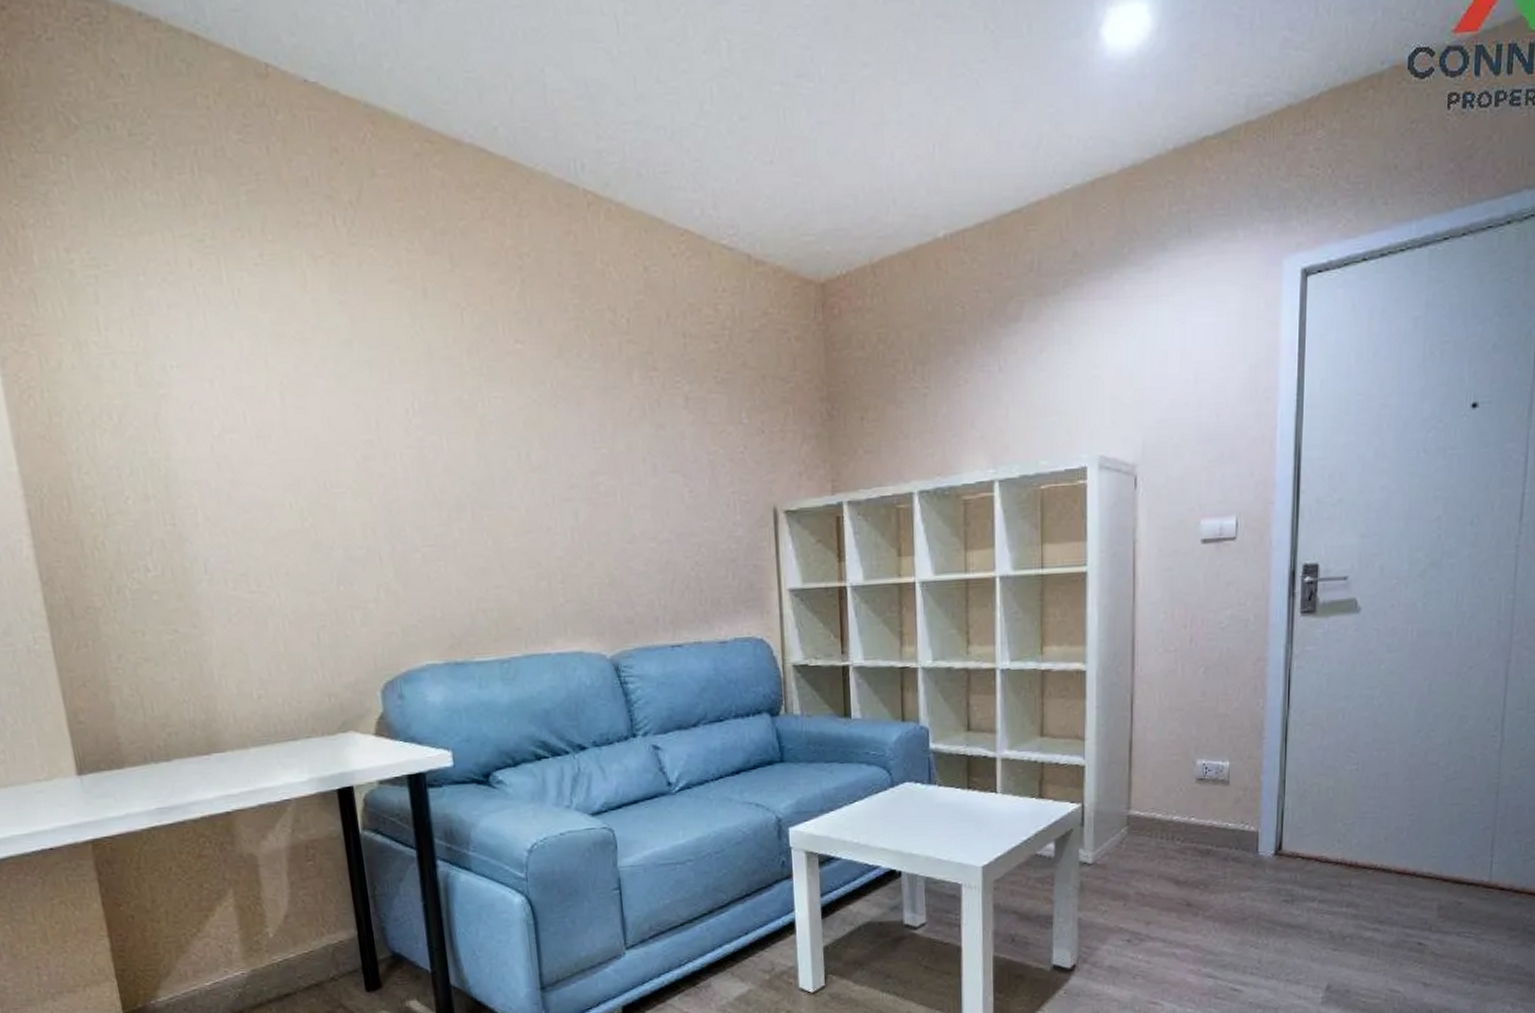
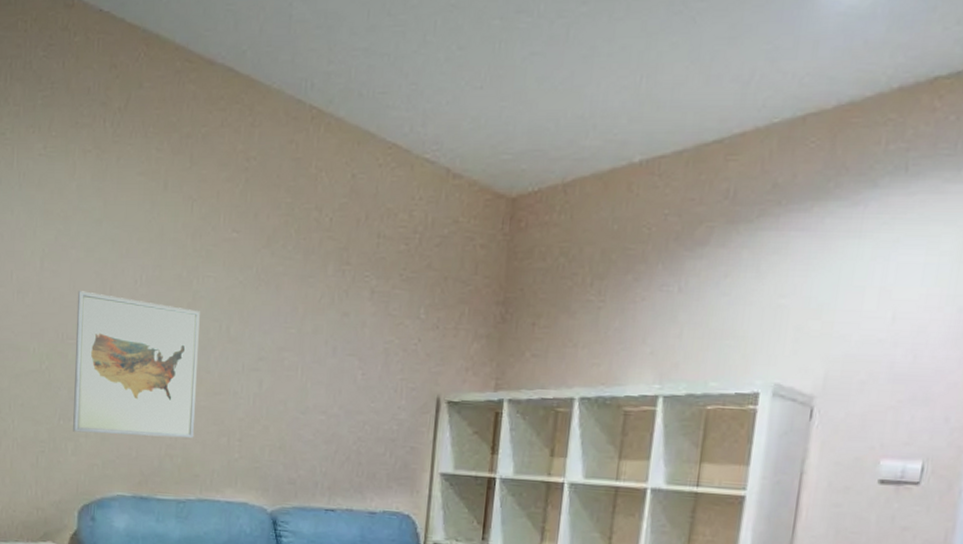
wall art: none [335,428,508,598] -> present [73,291,200,438]

